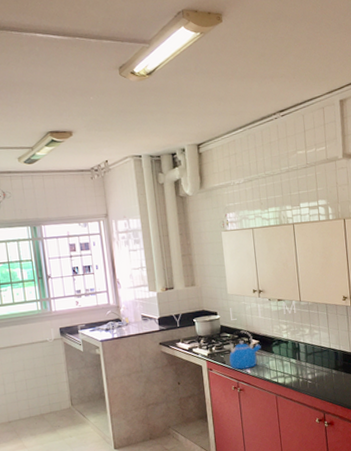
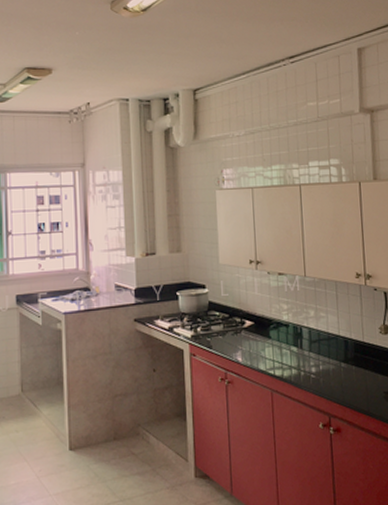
kettle: present [229,330,261,370] -> none [217,309,256,358]

